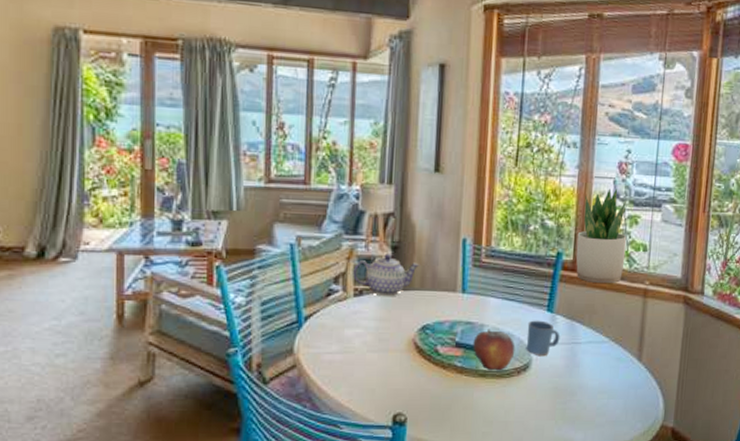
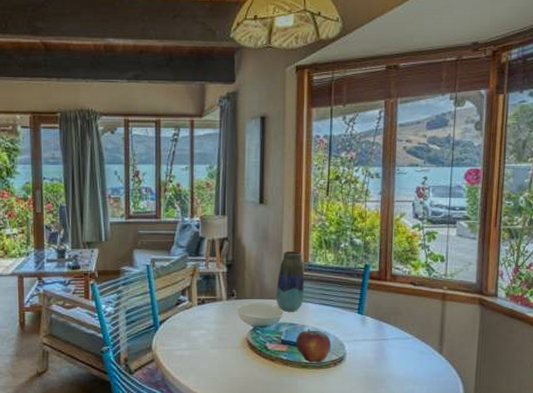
teapot: present [353,254,420,297] -> none [196,271,250,305]
bowl: none [403,295,459,328] -> present [237,303,283,328]
vase: none [450,232,487,308] -> present [276,250,305,312]
mug: present [526,320,560,357] -> none [340,321,370,351]
planter: present [575,188,628,284] -> none [381,210,426,290]

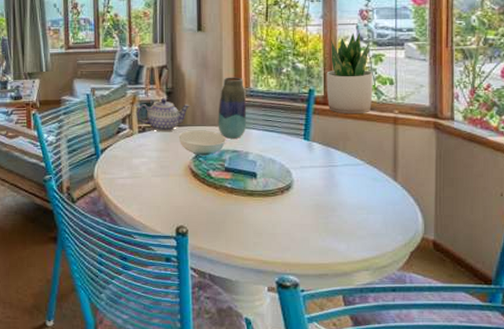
teapot: none [196,271,250,305] -> present [137,98,191,132]
fruit: present [296,329,332,363] -> none [240,156,278,191]
planter: none [381,210,426,290] -> present [326,33,373,115]

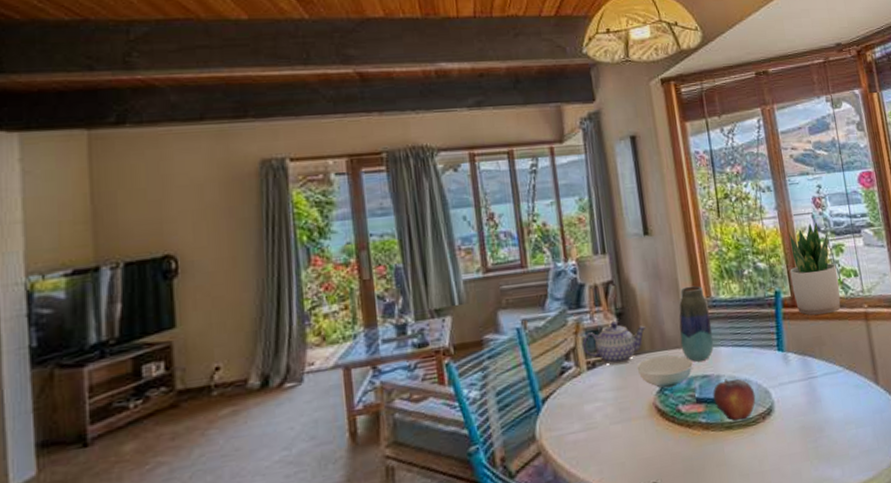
fruit: none [240,156,278,191] -> present [712,378,756,422]

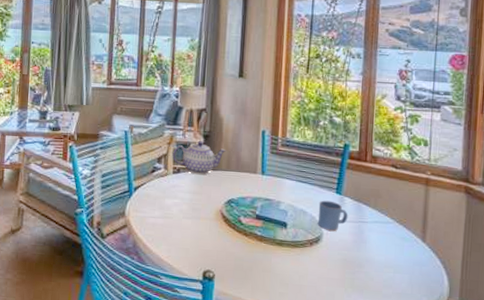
bowl: present [636,355,693,389] -> none [212,175,259,202]
vase: present [678,285,714,362] -> none [252,125,282,187]
fruit: present [712,378,756,422] -> none [271,205,308,242]
mug: none [762,361,797,398] -> present [317,200,348,232]
planter: present [789,222,841,315] -> none [361,92,408,173]

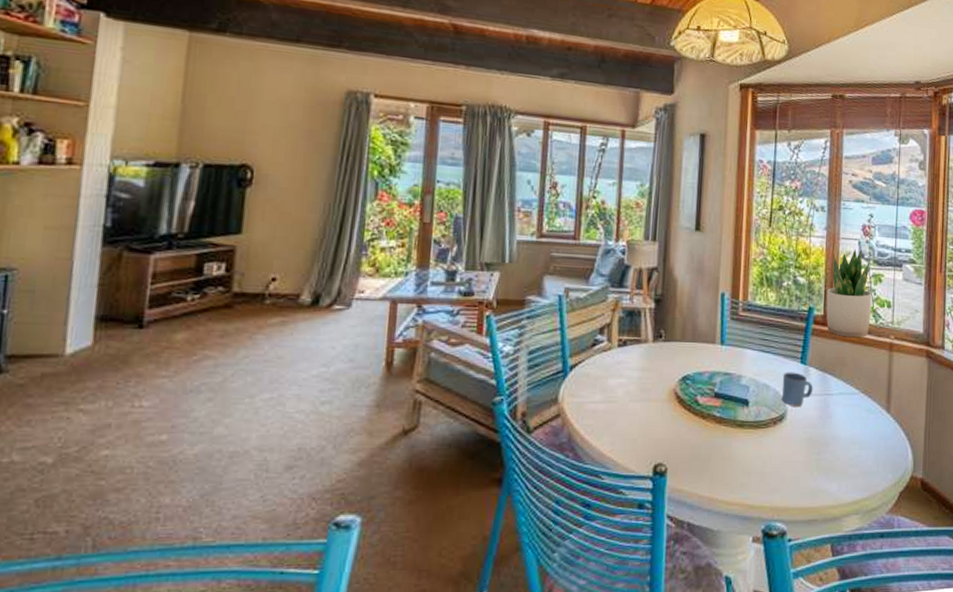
teapot: present [173,141,227,175] -> none [618,306,682,348]
planter: none [361,92,408,173] -> present [826,249,872,338]

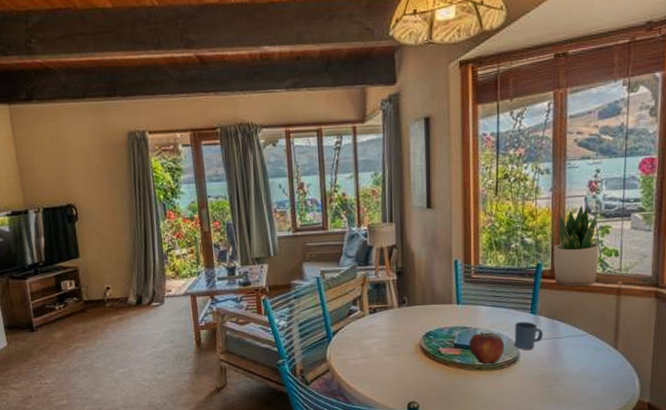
fruit: none [731,380,771,422] -> present [469,331,505,365]

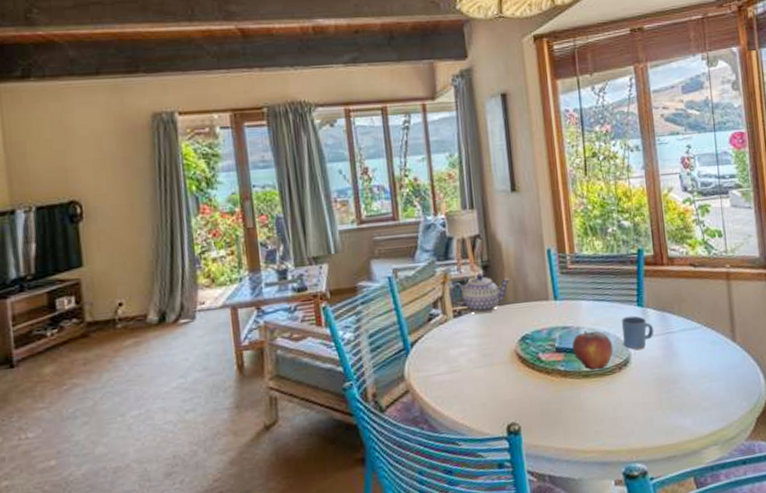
teapot: none [367,278,421,313] -> present [449,273,511,314]
planter: present [553,205,599,287] -> none [654,183,703,273]

